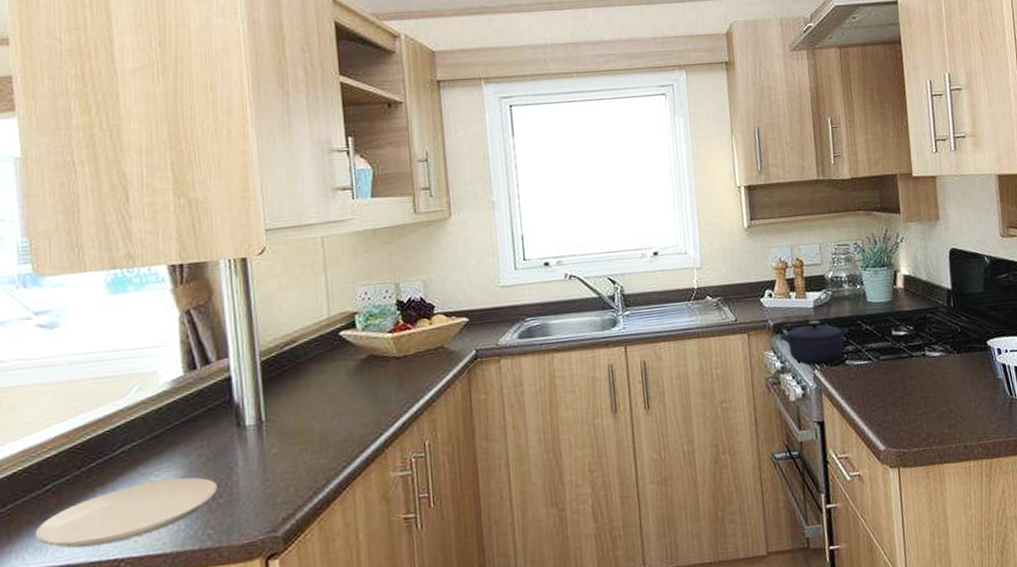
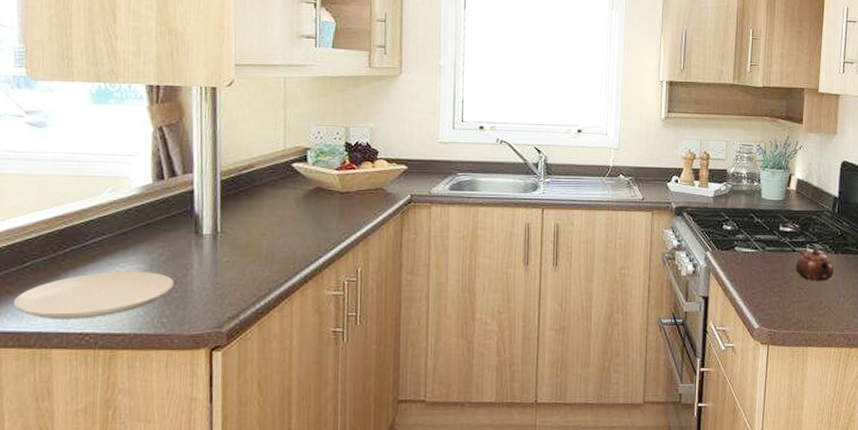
cooking pot: present [780,320,849,365] -> none [680,208,742,248]
teapot: none [916,348,960,388] -> present [795,247,834,281]

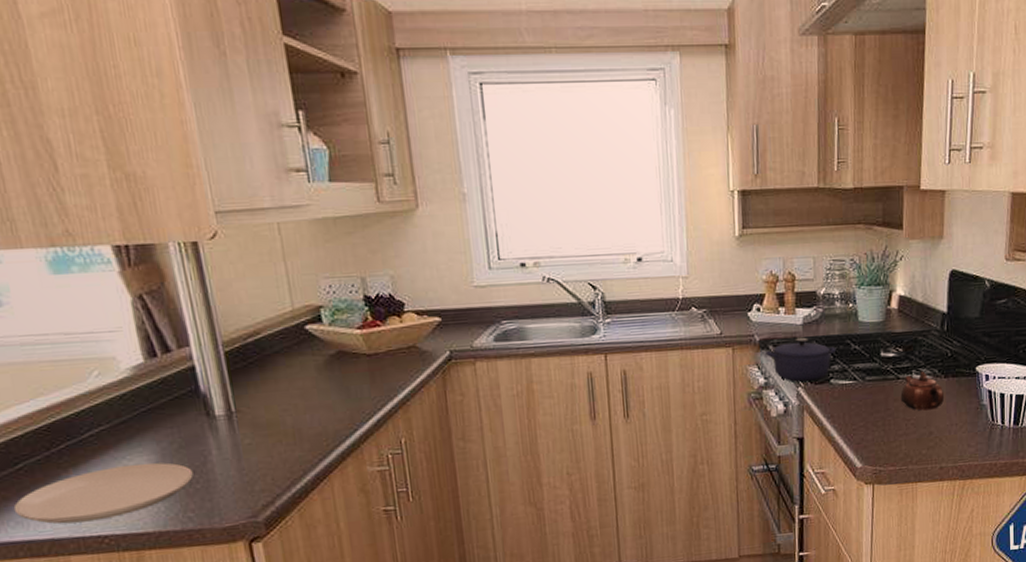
cooking pot: none [680,208,742,248] -> present [766,337,837,383]

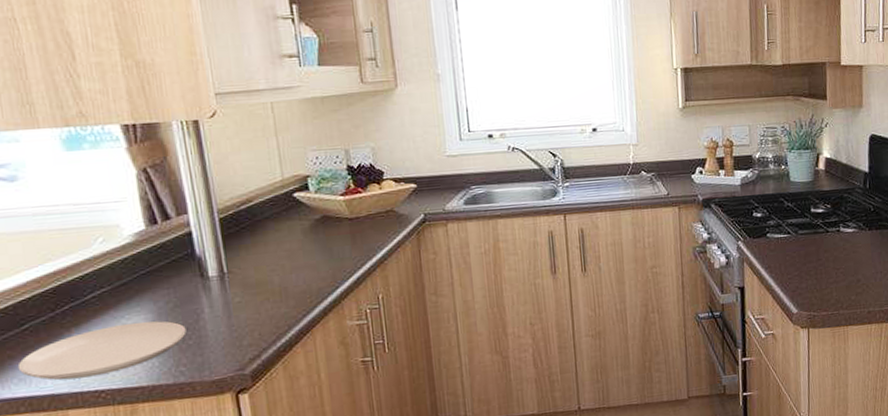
cooking pot: present [766,337,837,383] -> none [708,196,772,237]
teapot: present [900,372,945,411] -> none [830,225,870,260]

